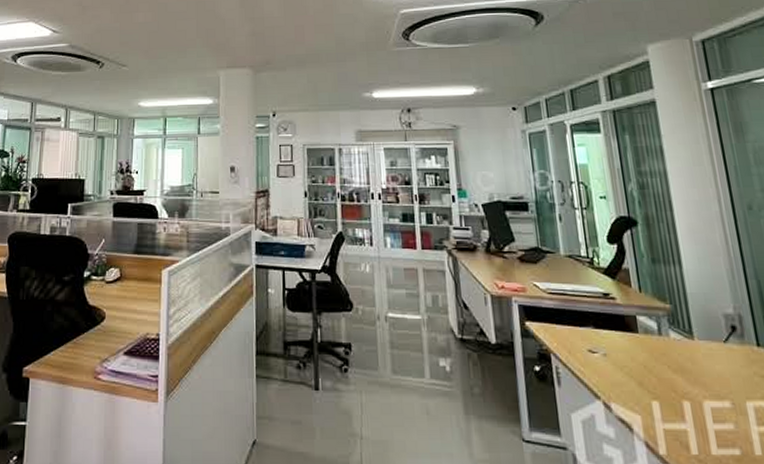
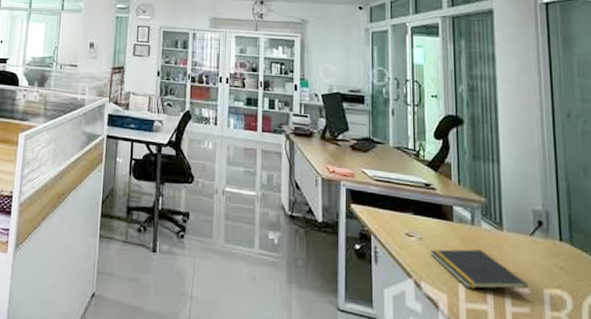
notepad: none [617,362,729,406] -> present [430,249,528,289]

